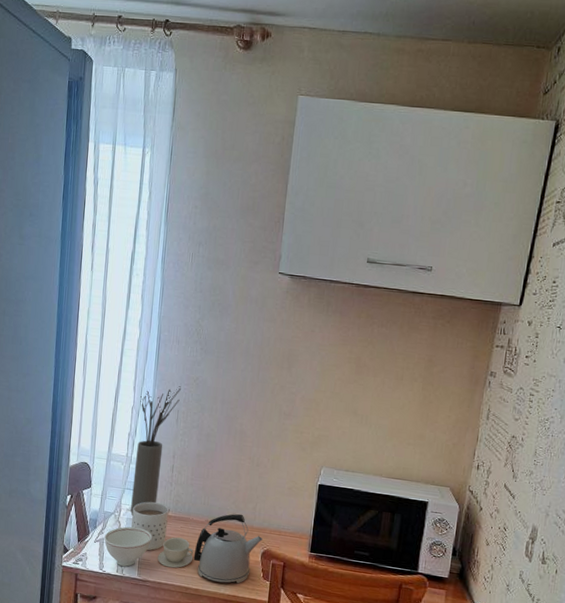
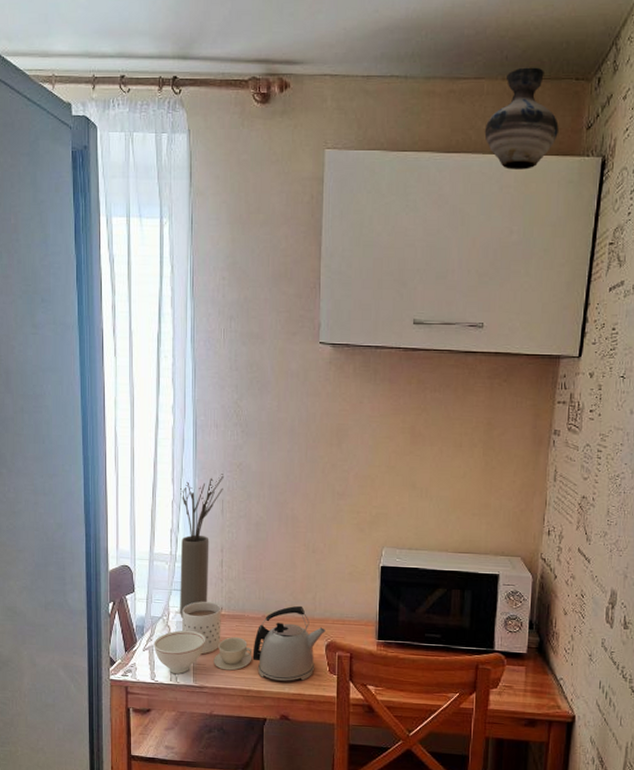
ceramic jug: none [447,32,518,128] -> present [484,67,559,170]

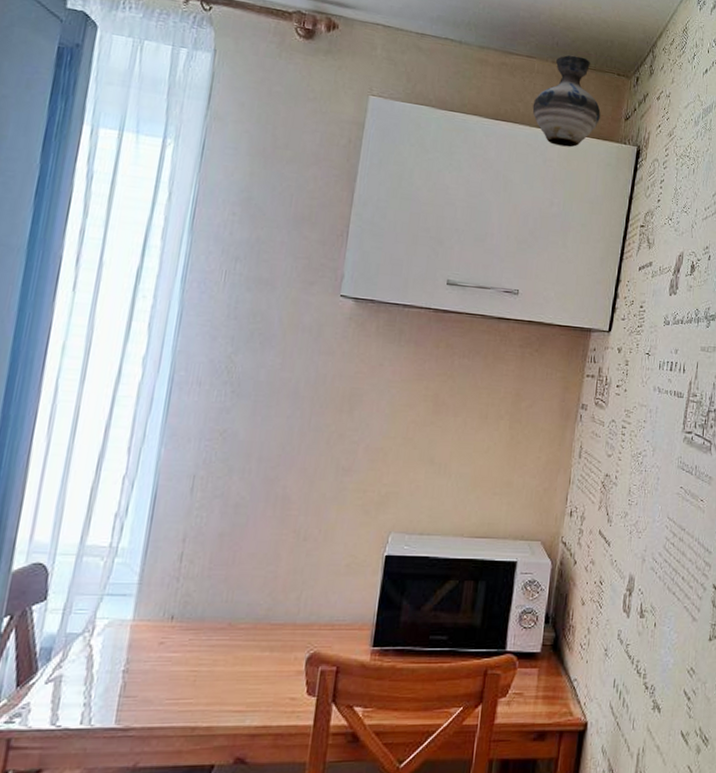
bowl: present [153,630,206,675] -> none [62,649,144,714]
vase: present [180,474,225,619] -> none [110,442,201,634]
mug: present [182,601,222,655] -> none [110,609,173,683]
teacup: present [213,637,252,671] -> none [149,655,208,702]
kettle: present [252,605,326,681] -> none [206,608,309,711]

